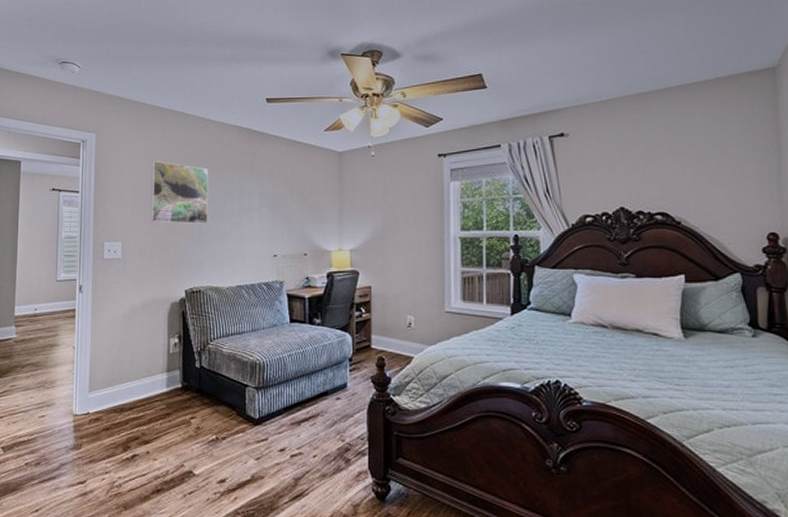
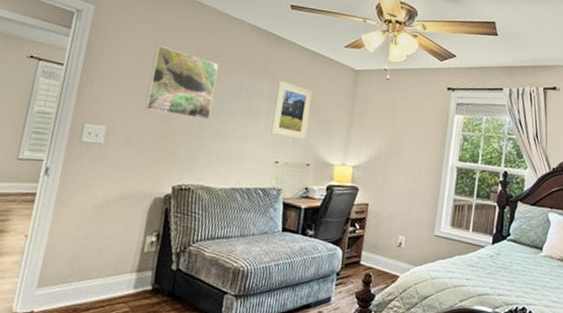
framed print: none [265,175,300,230] -> present [270,80,313,140]

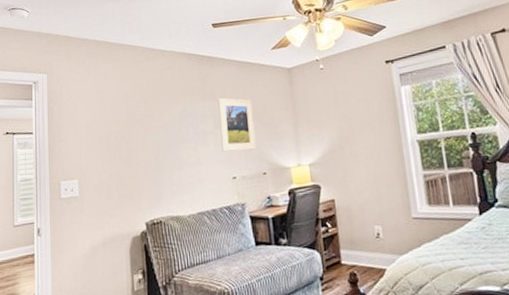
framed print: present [144,45,219,121] -> none [103,94,164,156]

